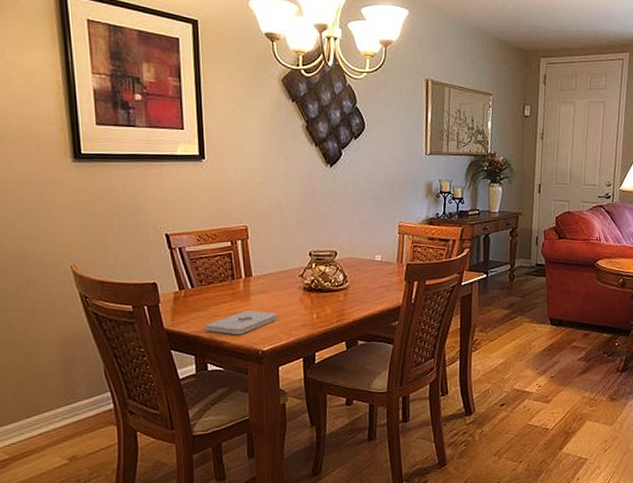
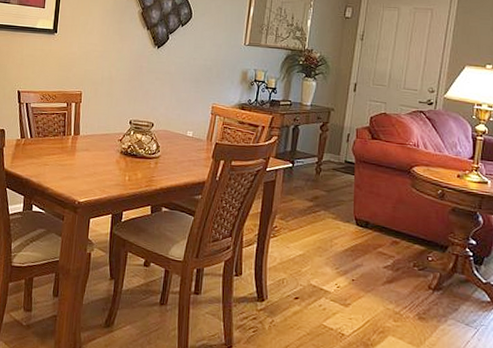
notepad: present [206,309,278,335] -> none [36,163,96,185]

